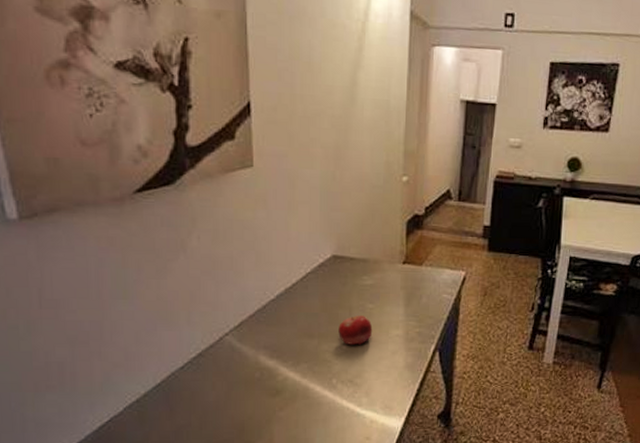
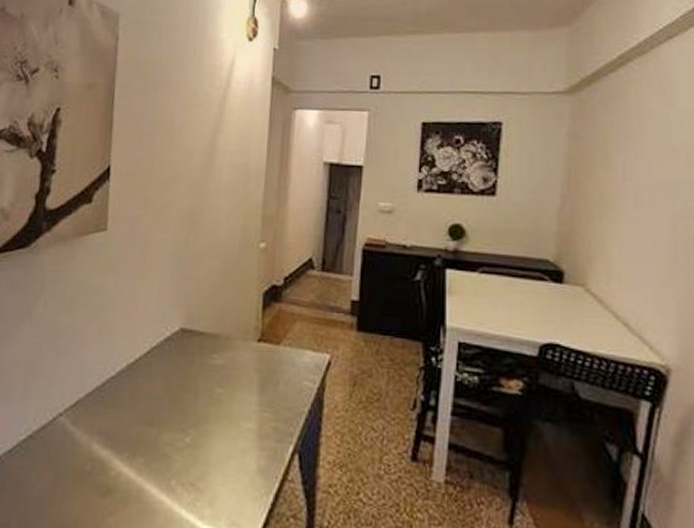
fruit: present [338,315,373,345] -> none [181,401,221,438]

